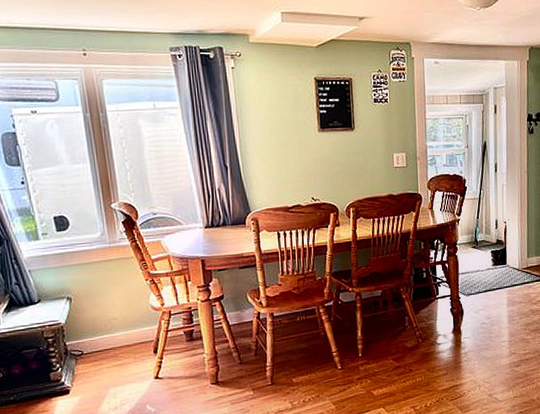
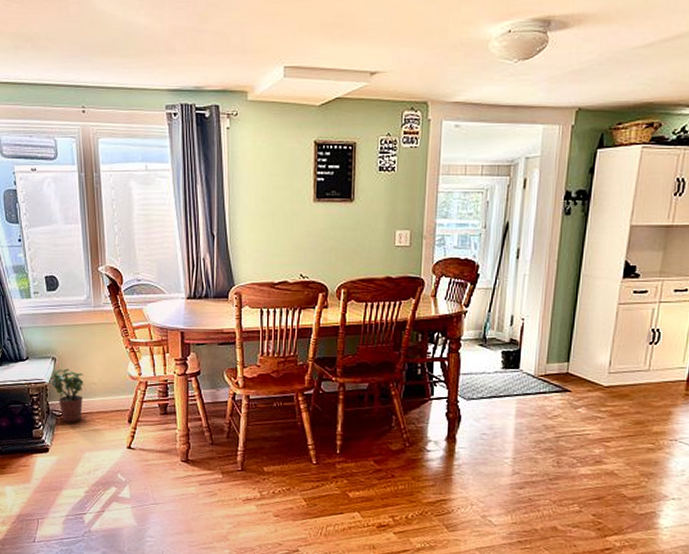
potted plant: none [63,306,104,361] -> present [48,368,84,422]

